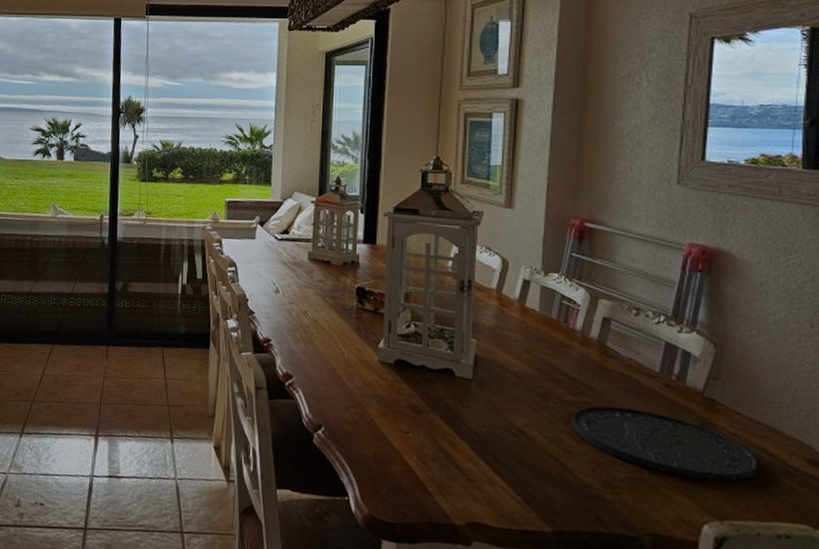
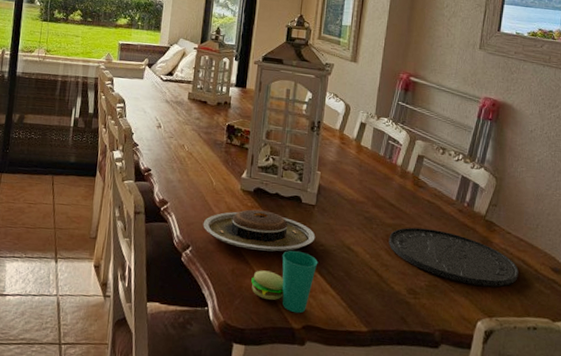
plate: none [335,384,475,434] -> present [203,209,316,252]
cup: none [399,432,481,508] -> present [251,250,318,314]

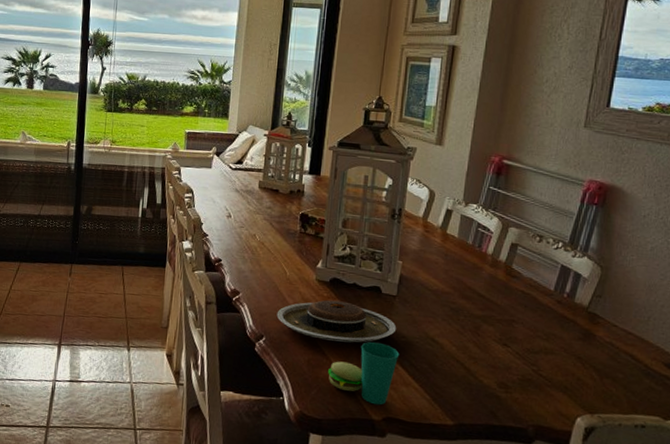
plate: present [388,227,519,287] -> none [477,319,626,382]

